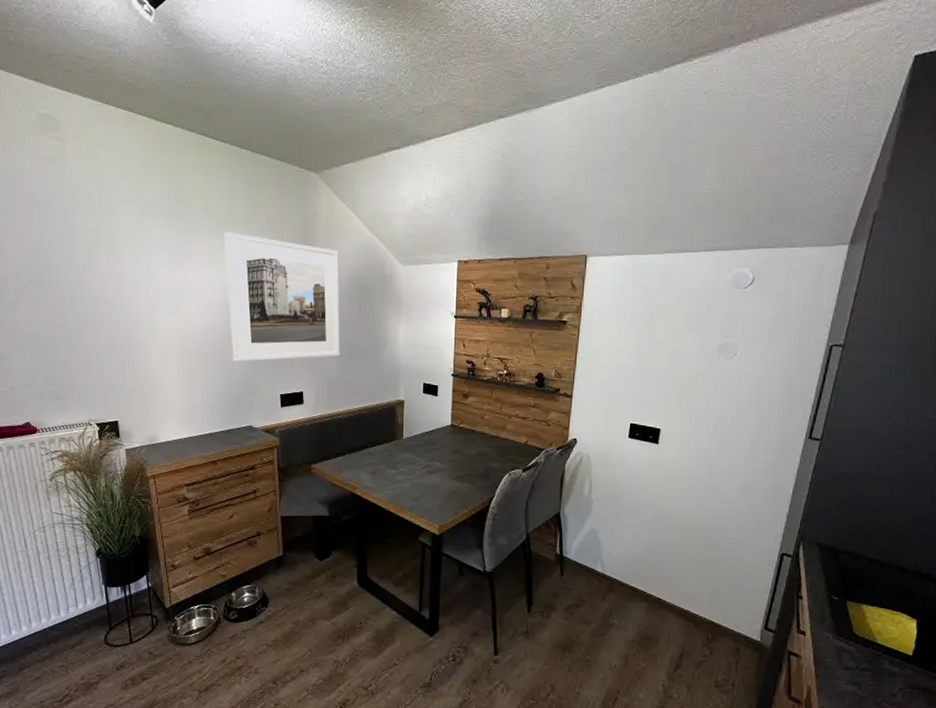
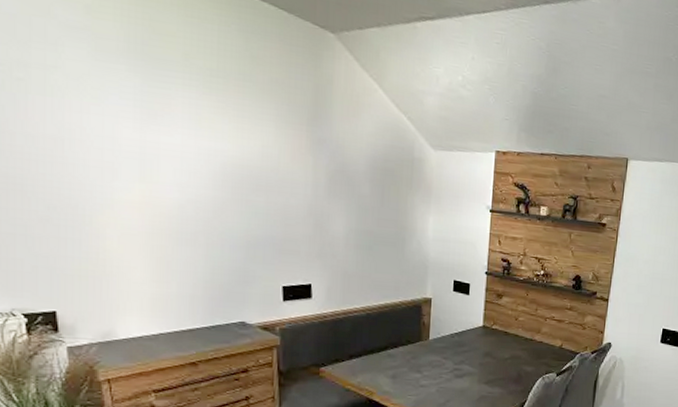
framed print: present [223,232,341,362] -> none [211,88,359,247]

